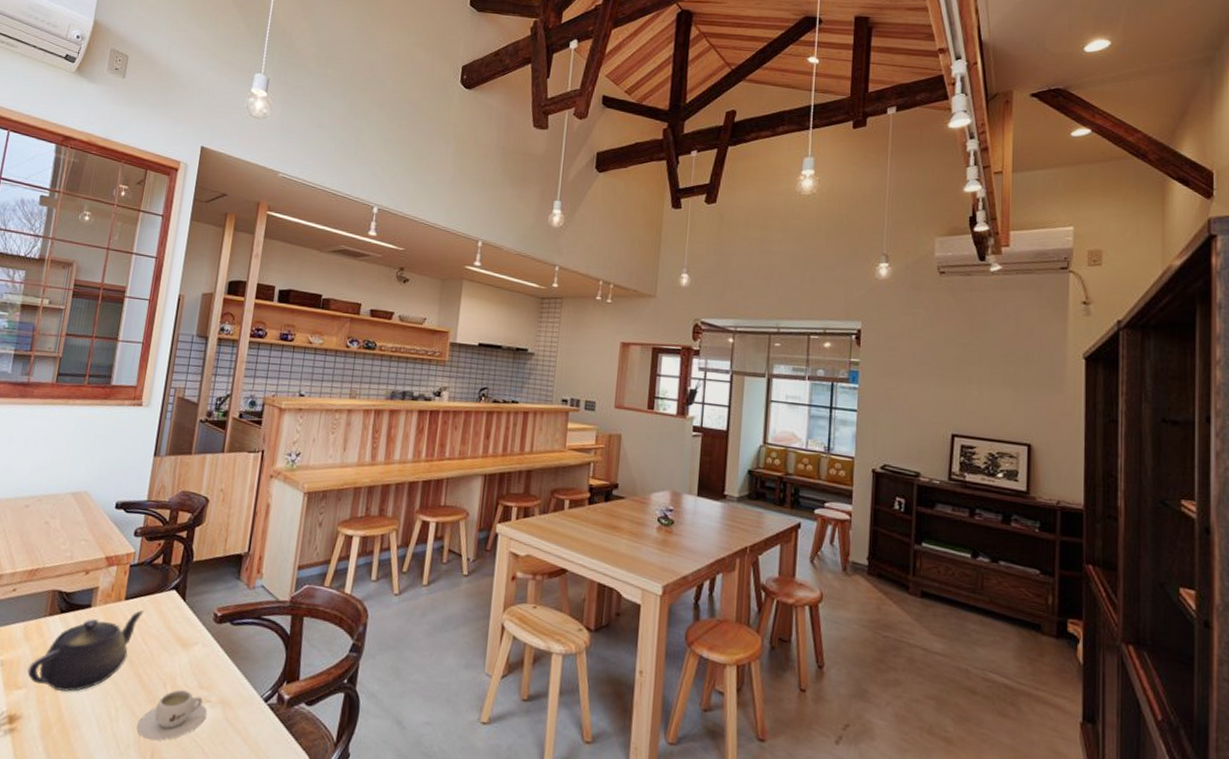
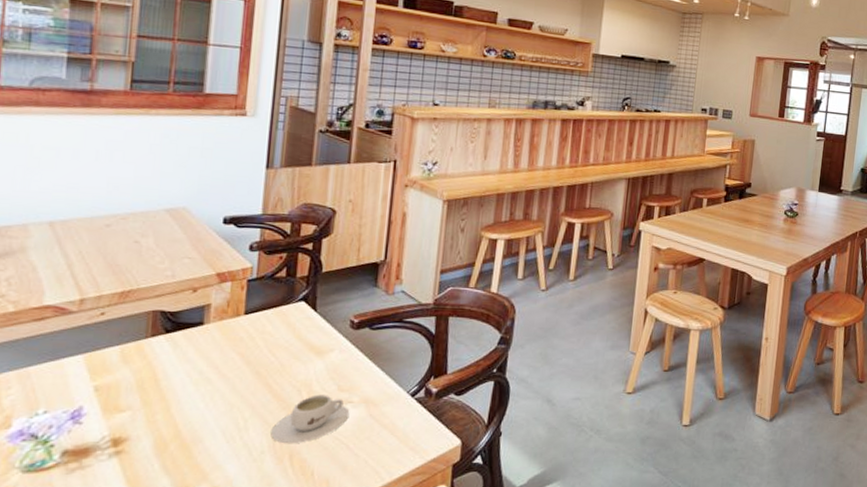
teapot: present [27,610,144,692] -> none [130,323,269,410]

